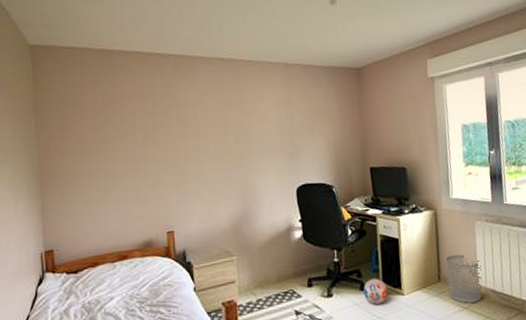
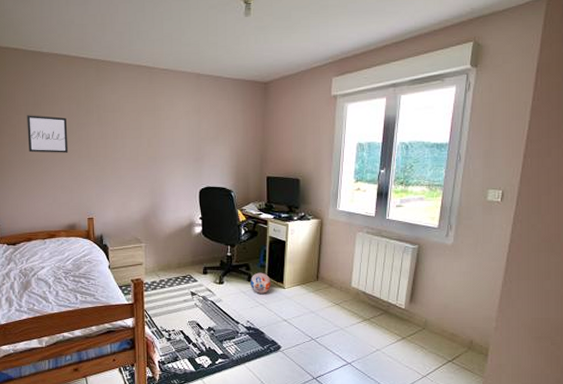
wall art: none [94,118,143,160] -> present [27,115,68,153]
waste bin: present [445,254,482,303] -> none [325,259,356,300]

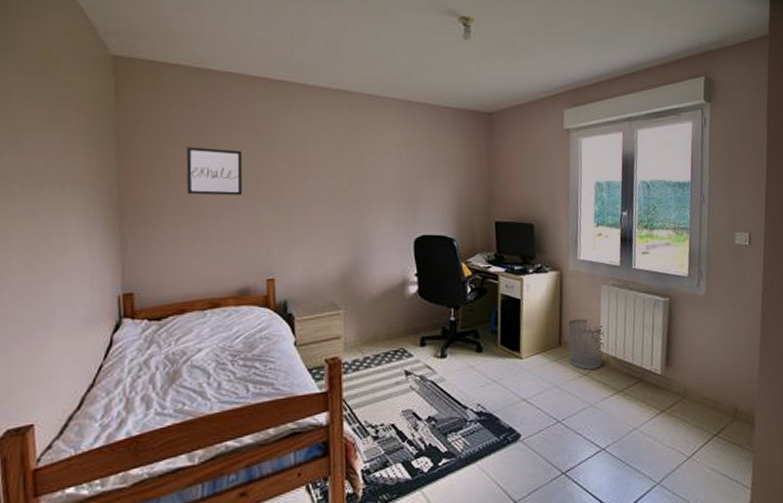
ball: present [250,272,271,294] -> none [480,340,505,367]
waste bin: none [325,259,356,300] -> present [567,318,604,370]

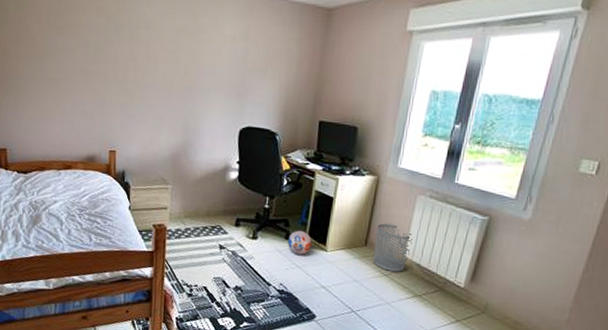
wall art: present [186,147,243,196] -> none [47,25,93,73]
ball: none [480,340,505,367] -> present [288,230,312,255]

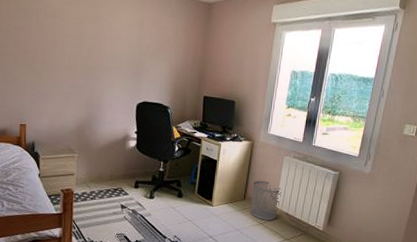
ball: present [288,230,312,255] -> none [180,189,200,210]

